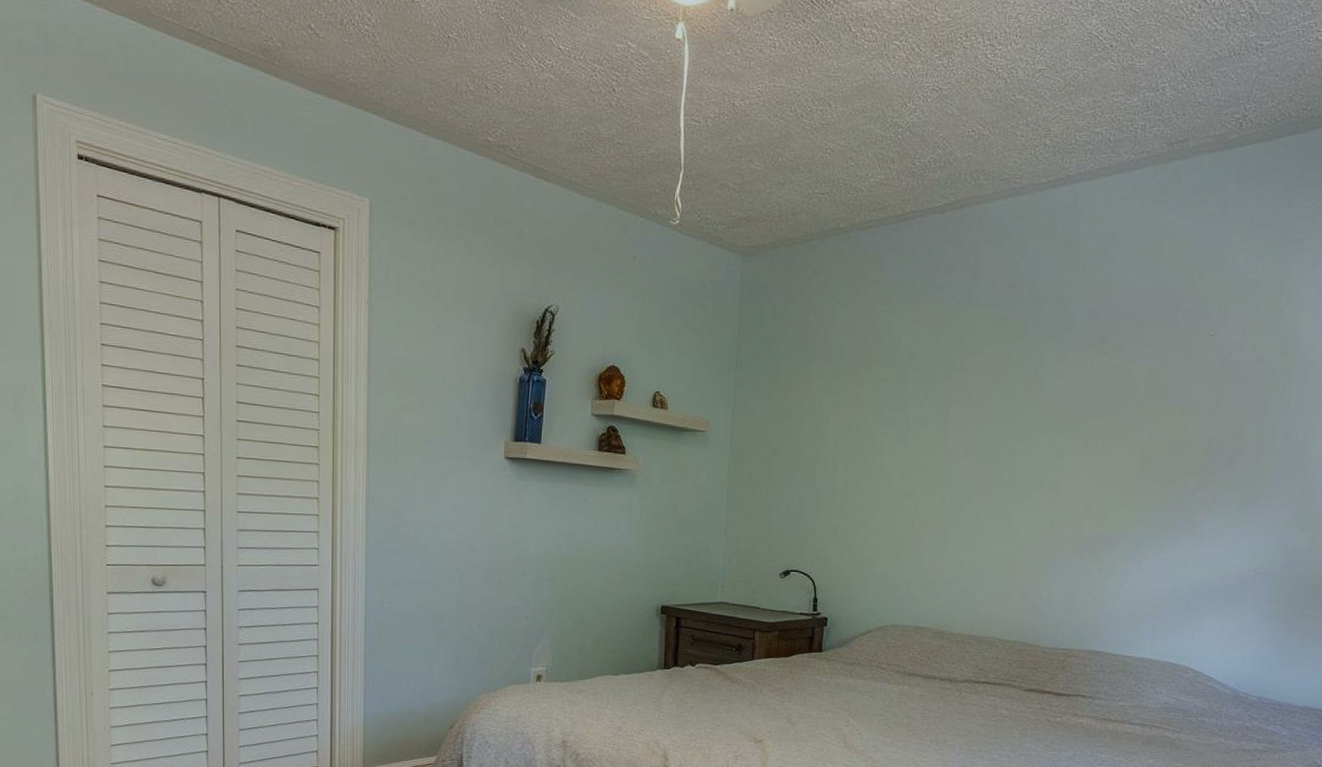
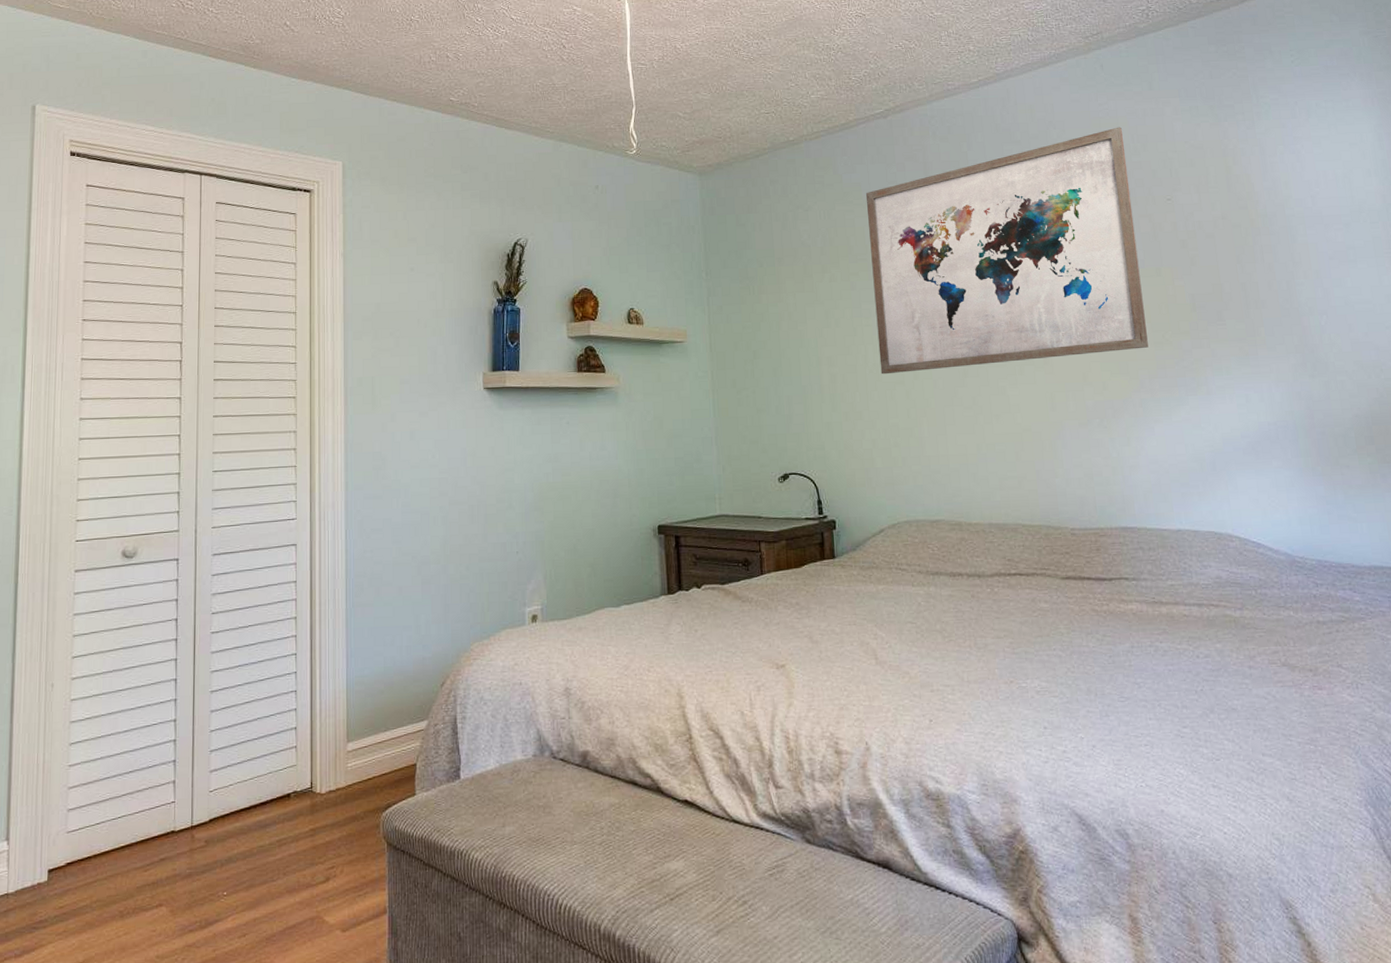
wall art: none [893,250,1184,485] -> present [865,127,1148,375]

